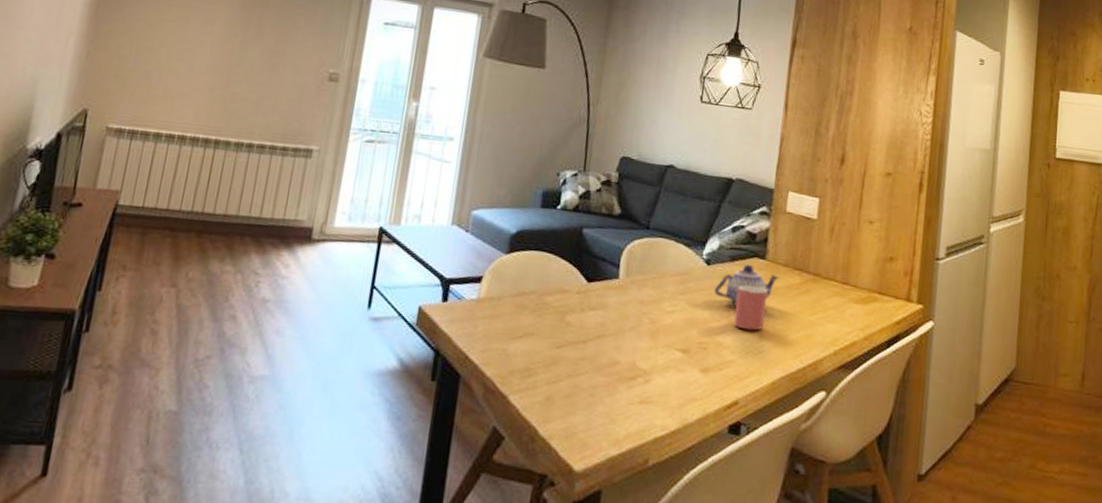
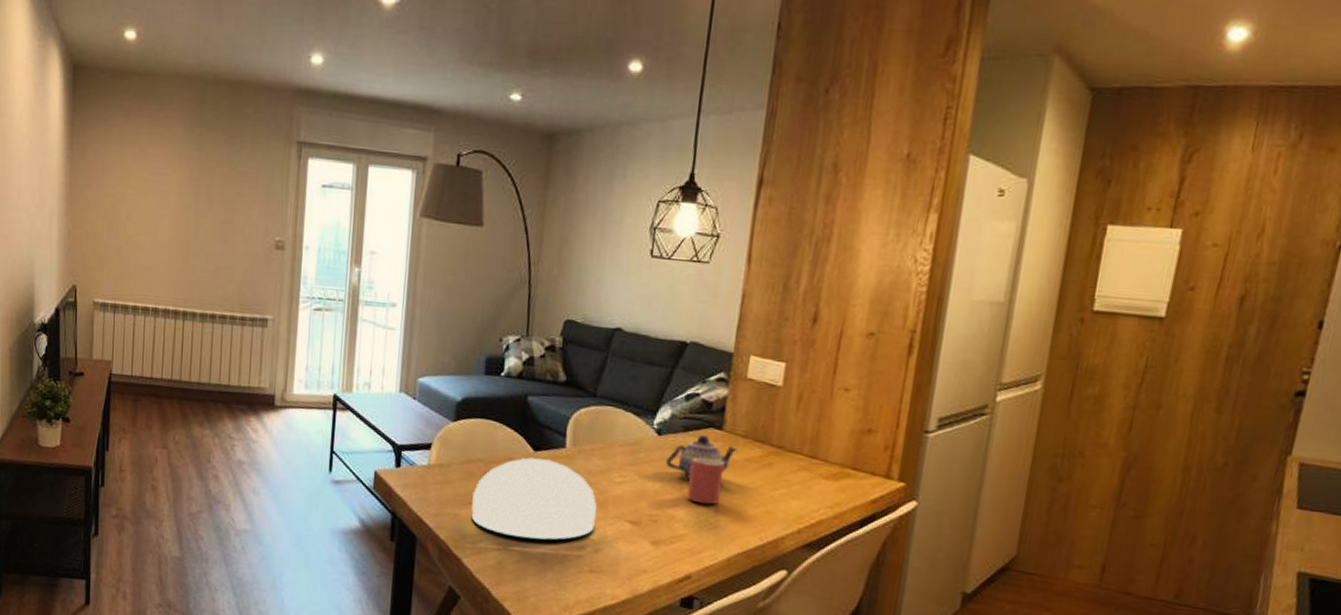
plate: none [520,289,648,373] -> present [471,457,597,541]

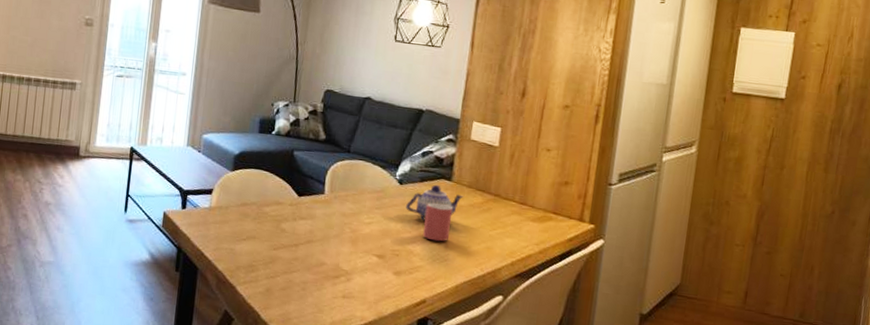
plate: present [471,457,597,541] -> none [244,201,350,271]

